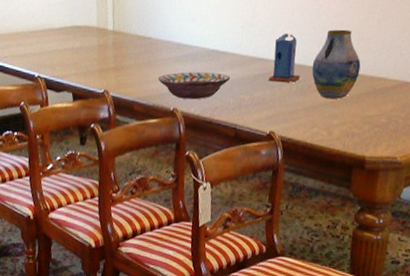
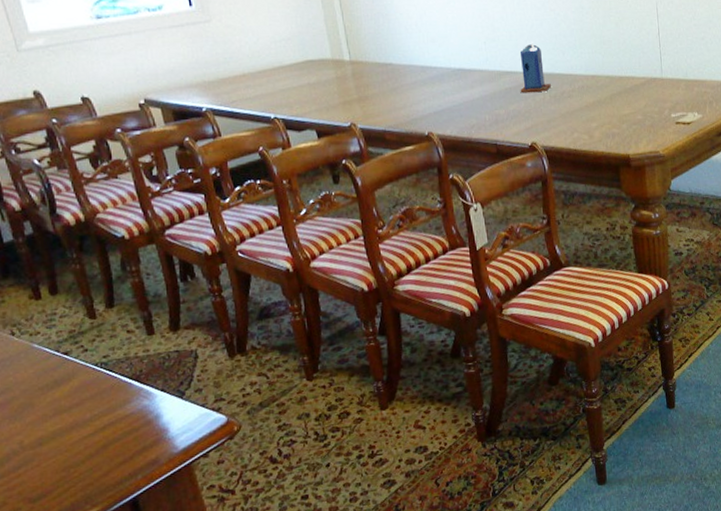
decorative bowl: present [158,71,230,100] -> none [407,91,481,121]
vase: present [312,29,361,99] -> none [560,35,608,103]

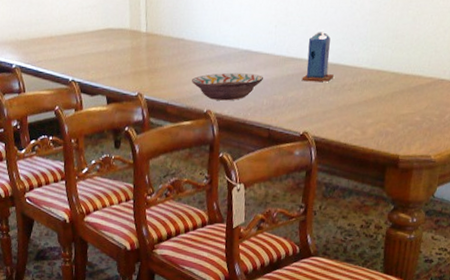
decorative bowl: none [407,91,481,121] -> present [192,72,263,101]

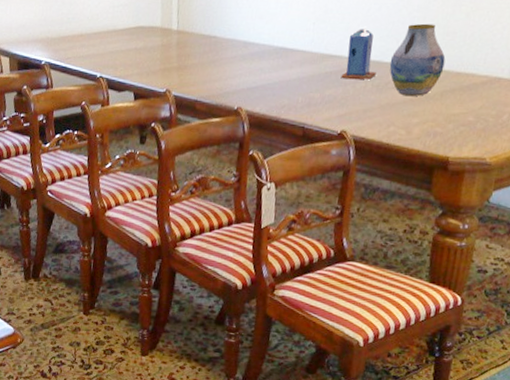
decorative bowl: present [192,72,263,101] -> none [223,70,299,98]
vase: none [345,27,395,98] -> present [389,23,446,96]

